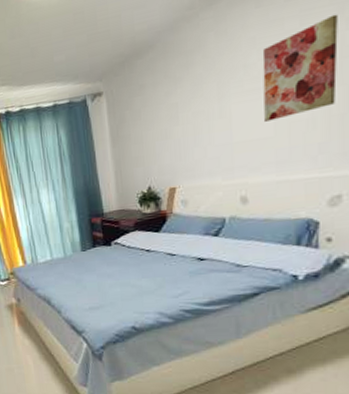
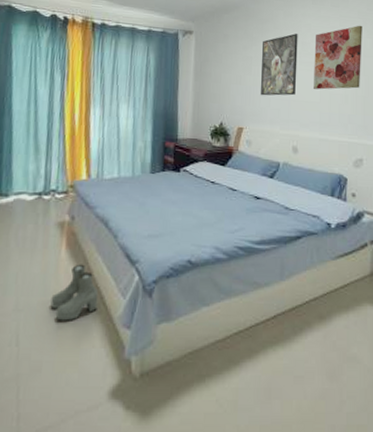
boots: none [15,337,55,382] -> present [50,264,99,321]
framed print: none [190,56,240,146] -> present [261,33,298,96]

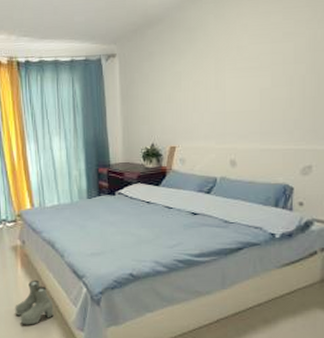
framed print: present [261,33,298,96] -> none [192,38,233,111]
wall art: present [314,25,362,90] -> none [252,14,312,97]

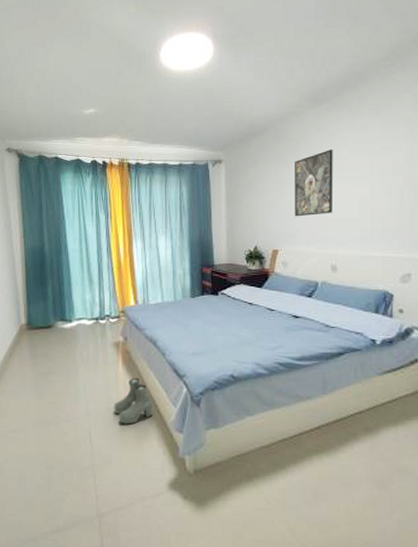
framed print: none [192,38,233,111] -> present [295,149,334,217]

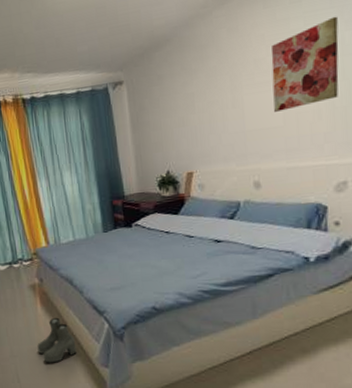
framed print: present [295,149,334,217] -> none [204,51,252,134]
wall art: none [352,131,408,205] -> present [271,16,339,112]

